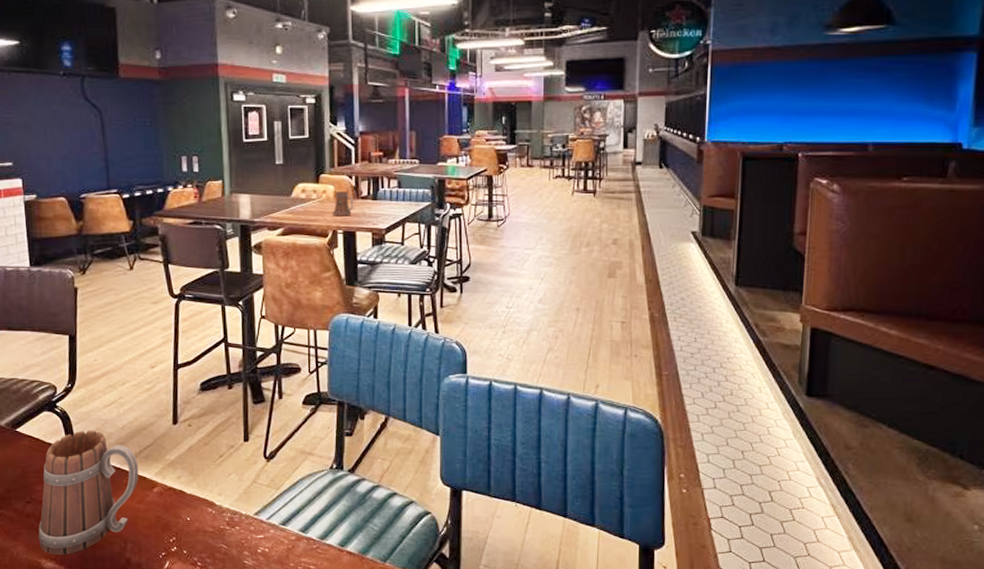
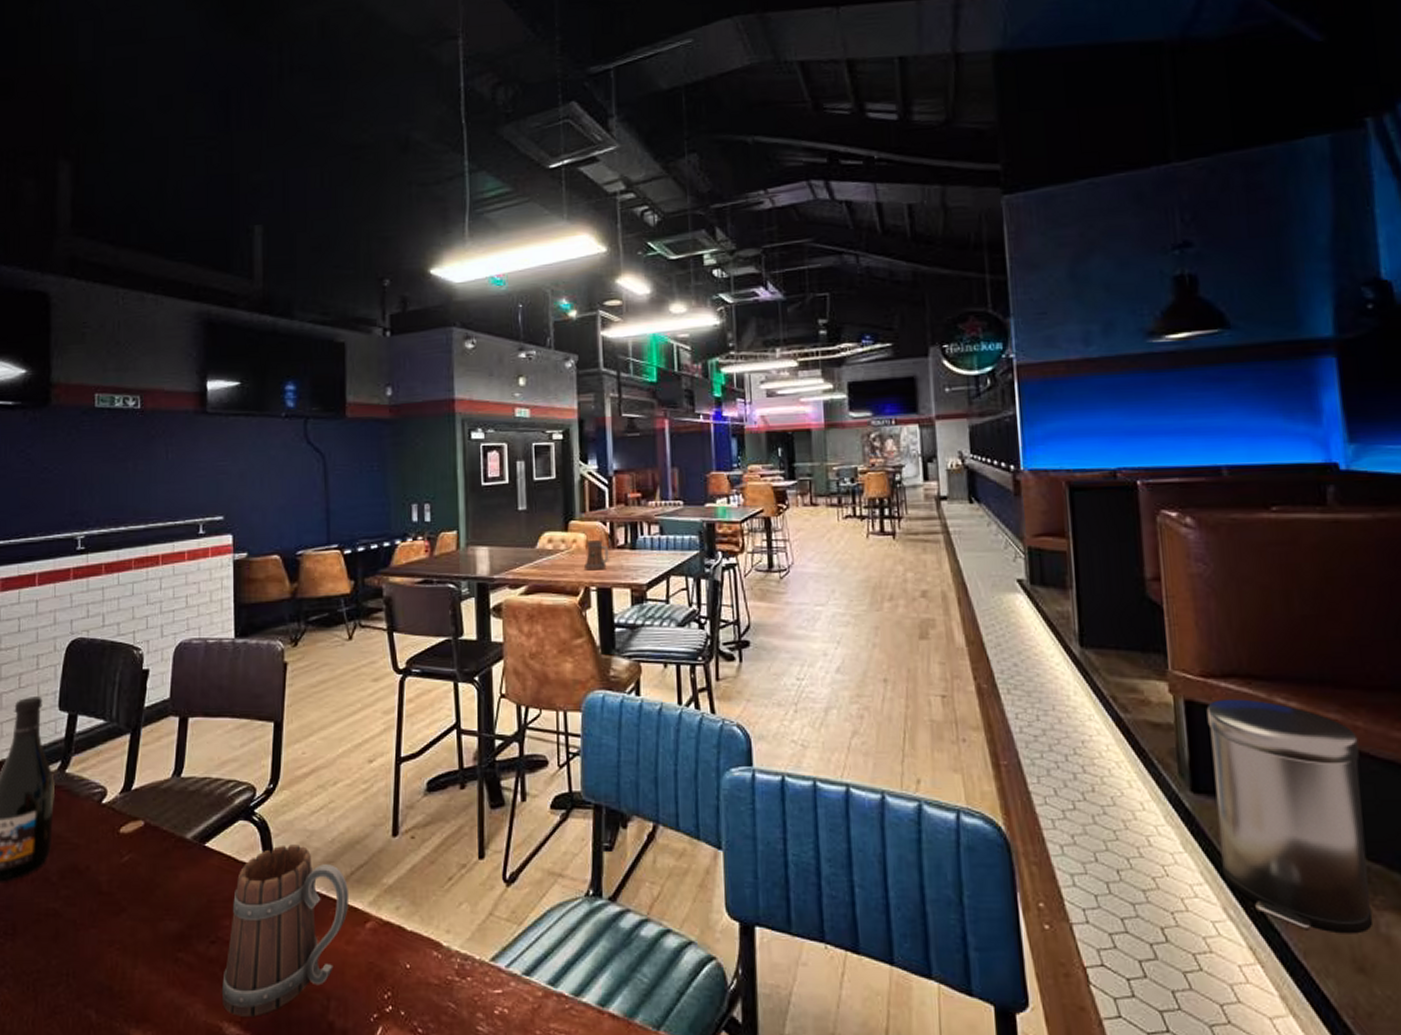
pedal bin: none [820,328,937,496] -> present [1206,699,1373,934]

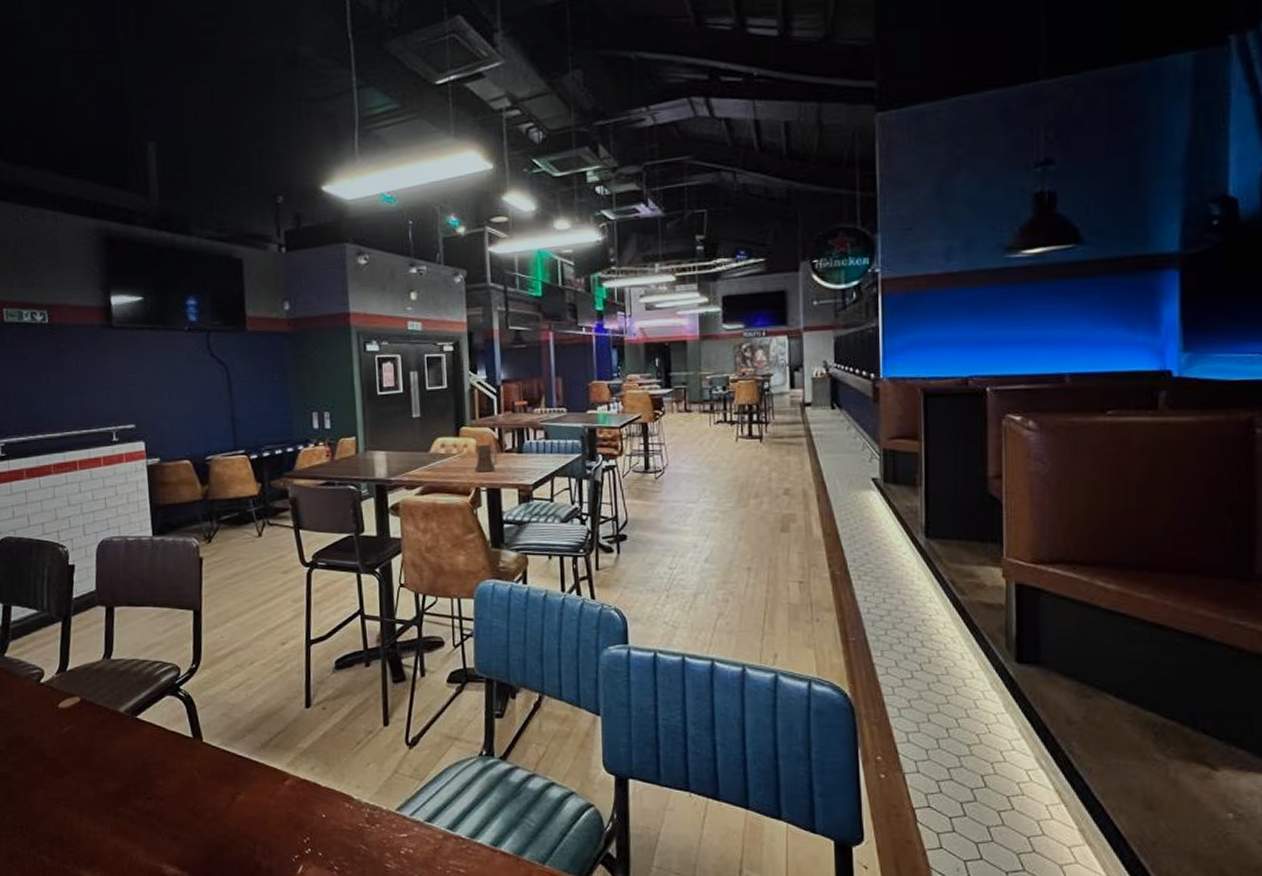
beer mug: present [221,844,350,1017] -> none [159,716,269,859]
pedal bin: present [1206,699,1373,934] -> none [1034,582,1166,779]

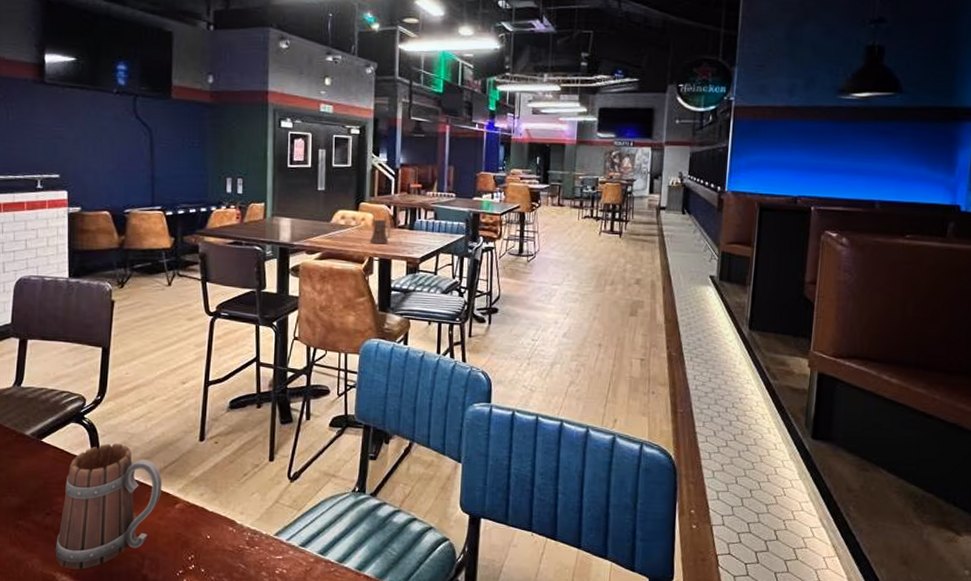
beer mug: none [159,716,269,859] -> present [55,443,163,570]

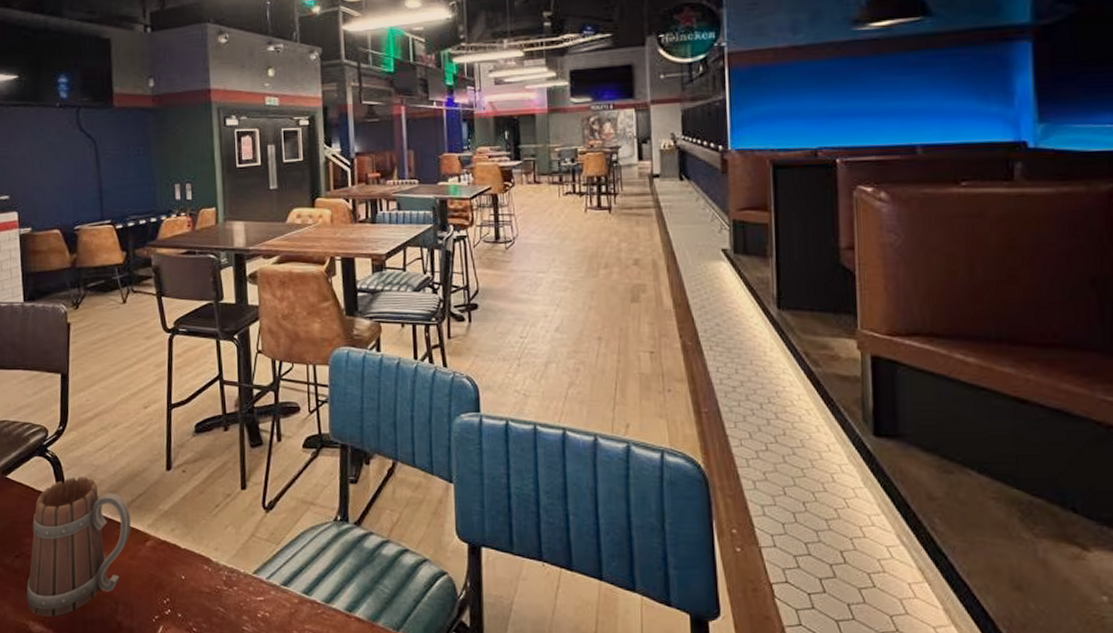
beer mug: present [370,220,391,244] -> none [330,215,352,242]

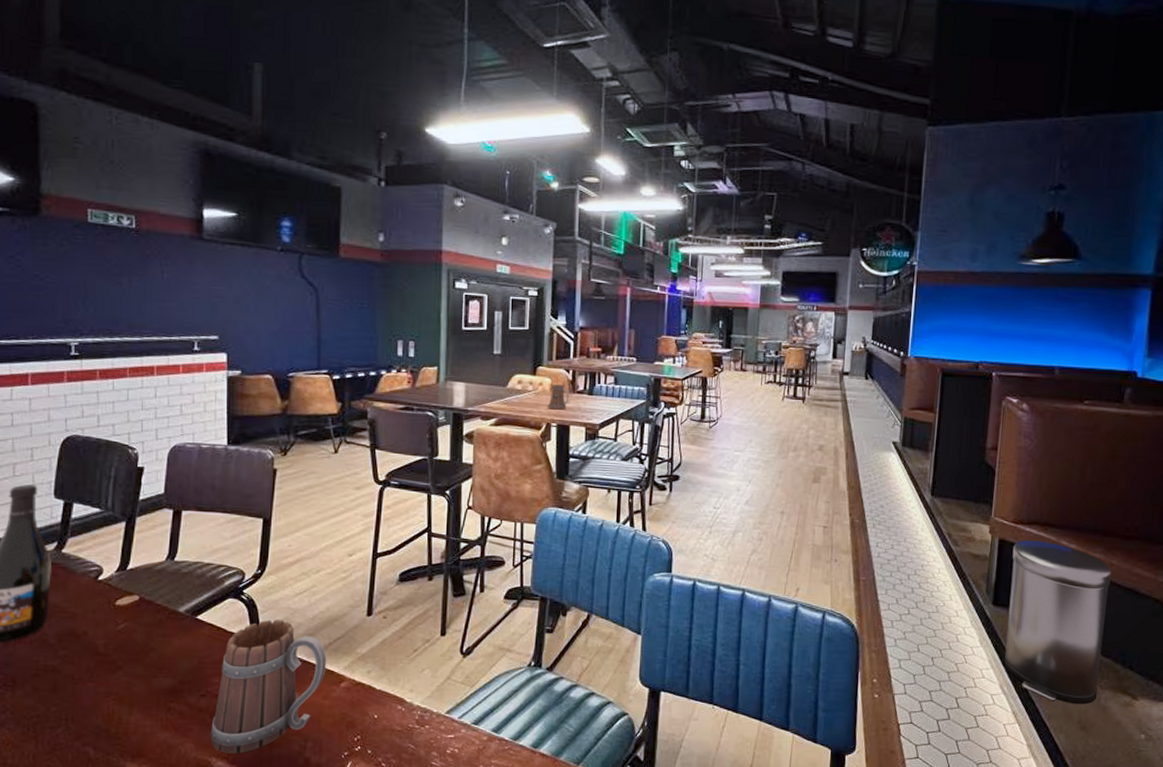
beer mug: none [330,215,352,242] -> present [548,385,570,410]
pedal bin: none [891,355,1032,558] -> present [1004,540,1111,705]

